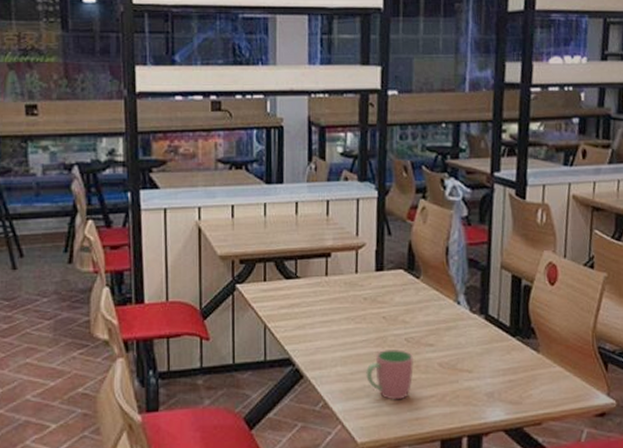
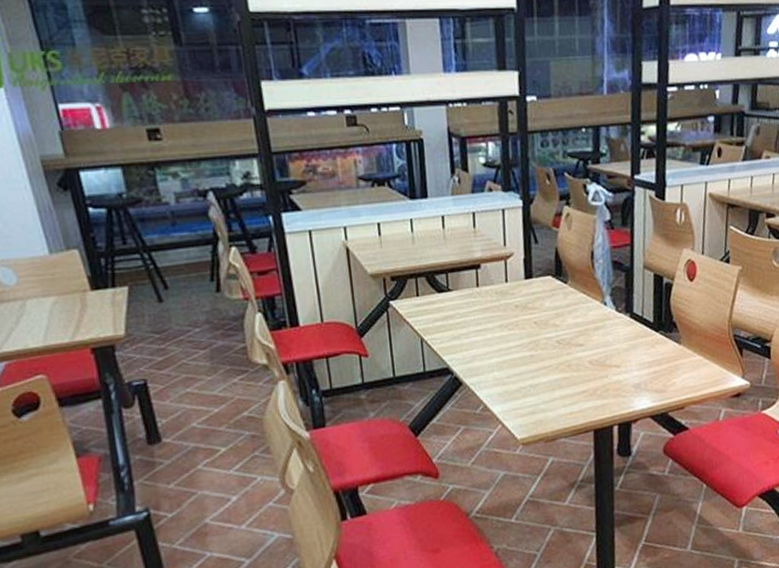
cup: present [366,348,414,400] -> none [521,350,566,398]

